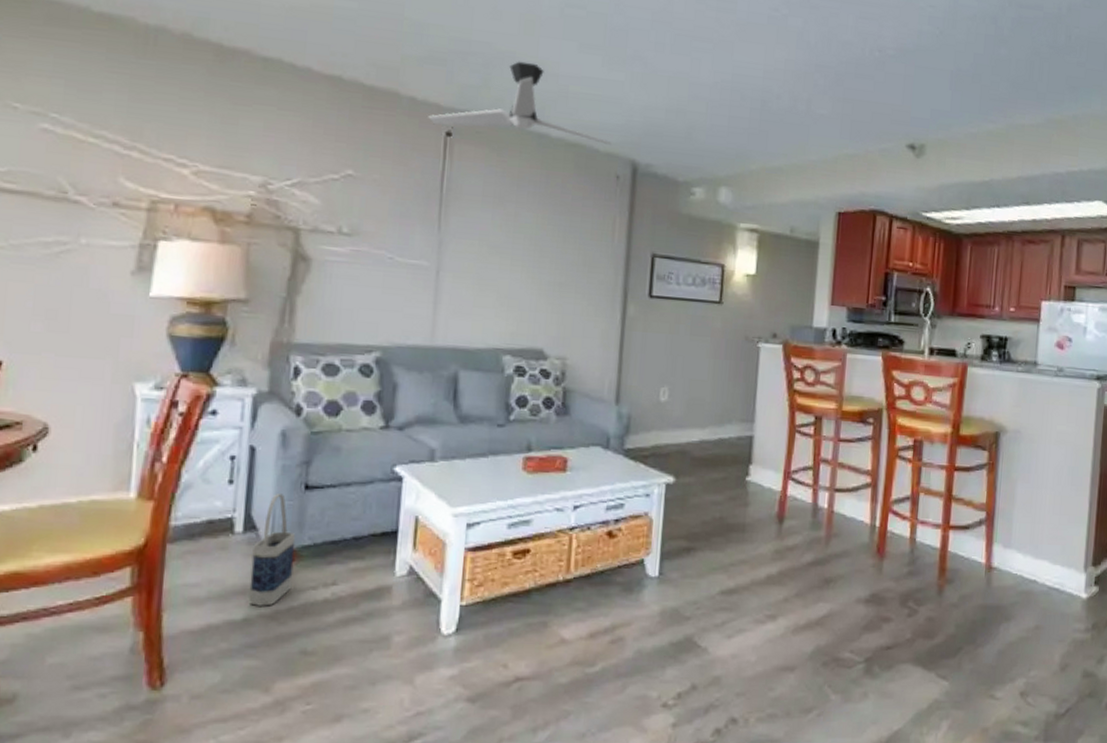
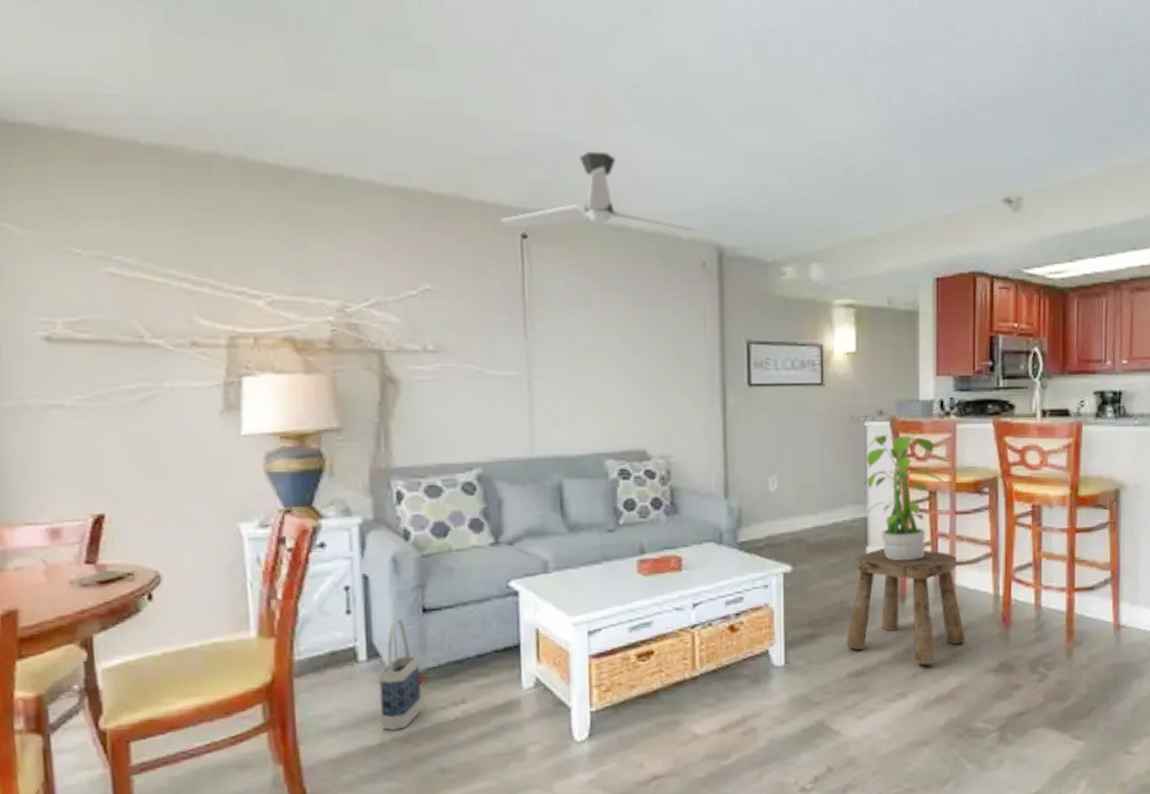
stool: none [721,468,839,590] -> present [846,548,965,666]
potted plant: none [746,356,832,483] -> present [858,430,945,561]

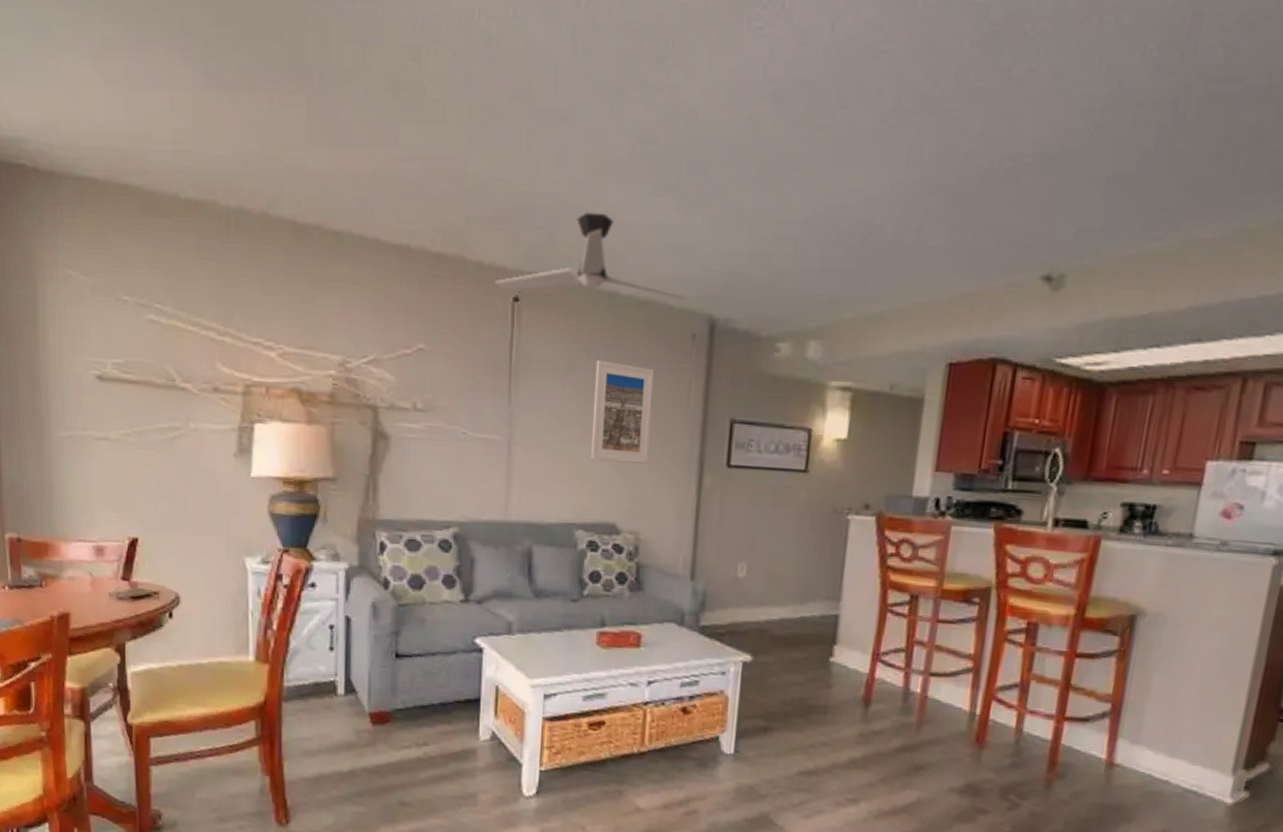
bag: present [378,619,422,731] -> none [353,661,390,761]
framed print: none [611,292,672,389] -> present [591,360,655,464]
stool: present [846,548,965,666] -> none [800,649,933,775]
potted plant: present [858,430,945,561] -> none [832,529,930,666]

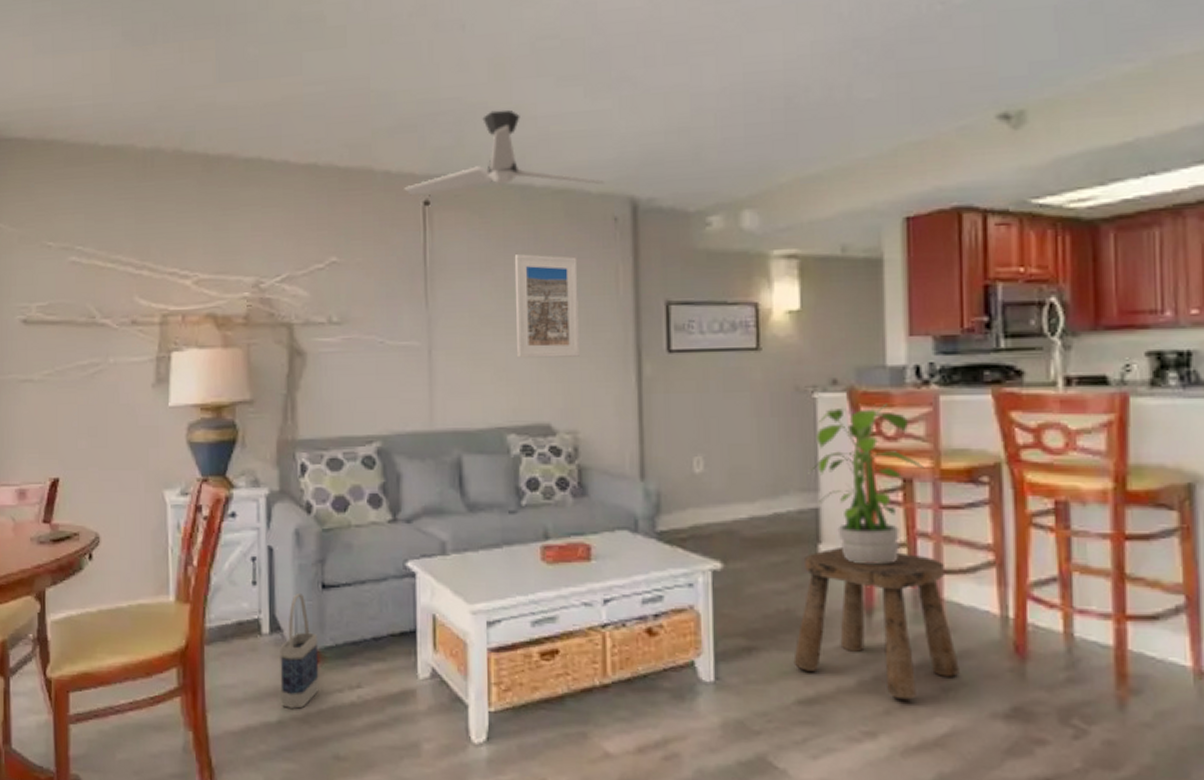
bag: none [353,661,390,761] -> present [280,594,319,709]
stool: none [800,649,933,775] -> present [793,548,959,700]
potted plant: none [832,529,930,666] -> present [806,403,925,565]

